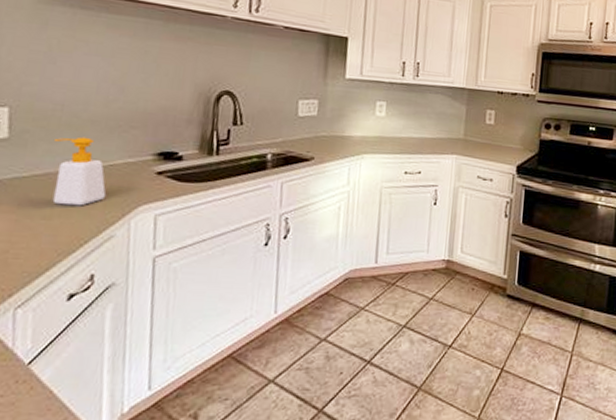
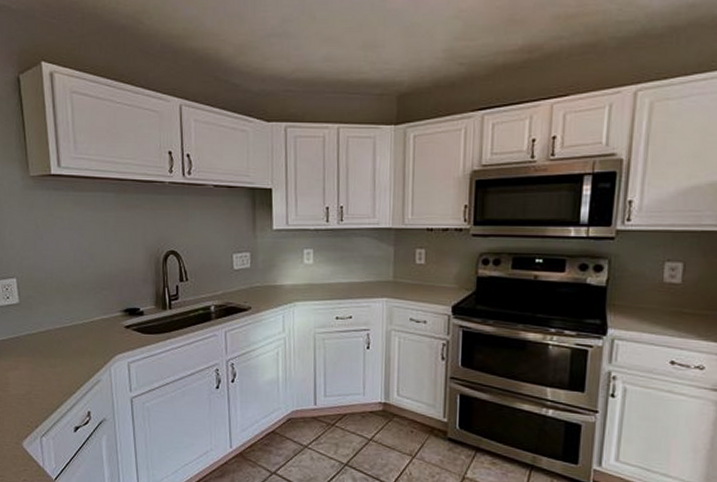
soap bottle: present [52,136,107,206] -> none [49,299,91,356]

